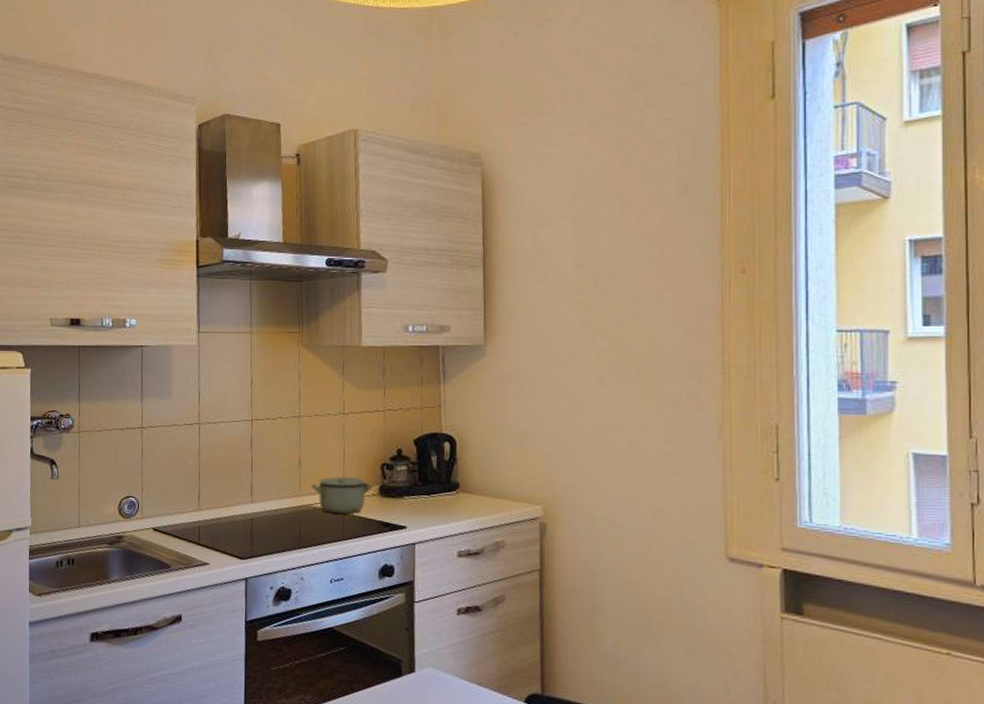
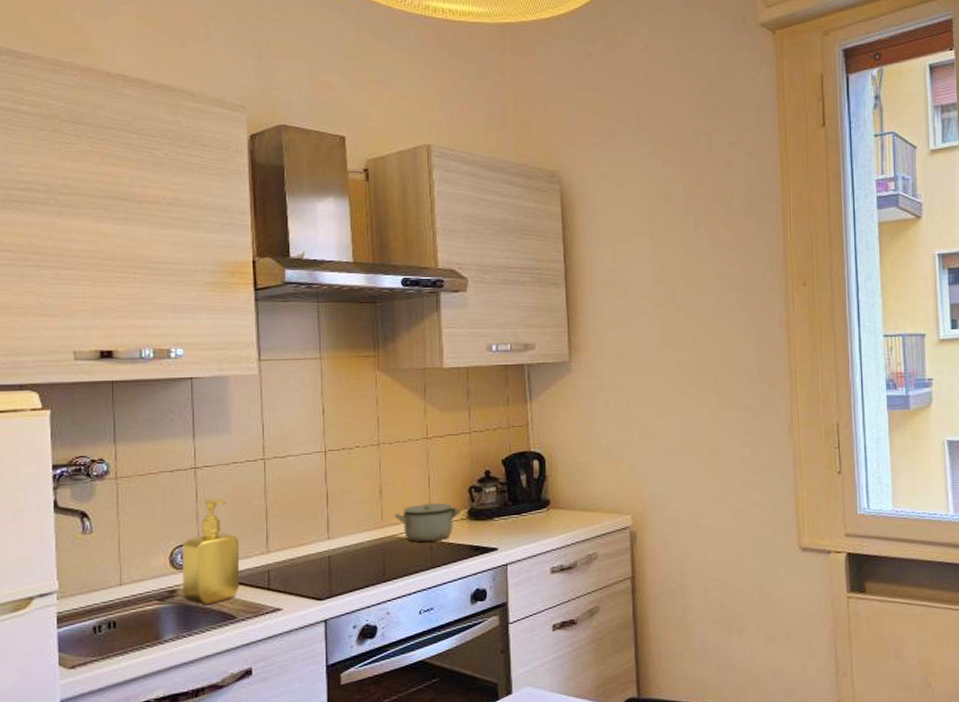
soap dispenser: none [127,457,175,553] -> present [182,499,240,606]

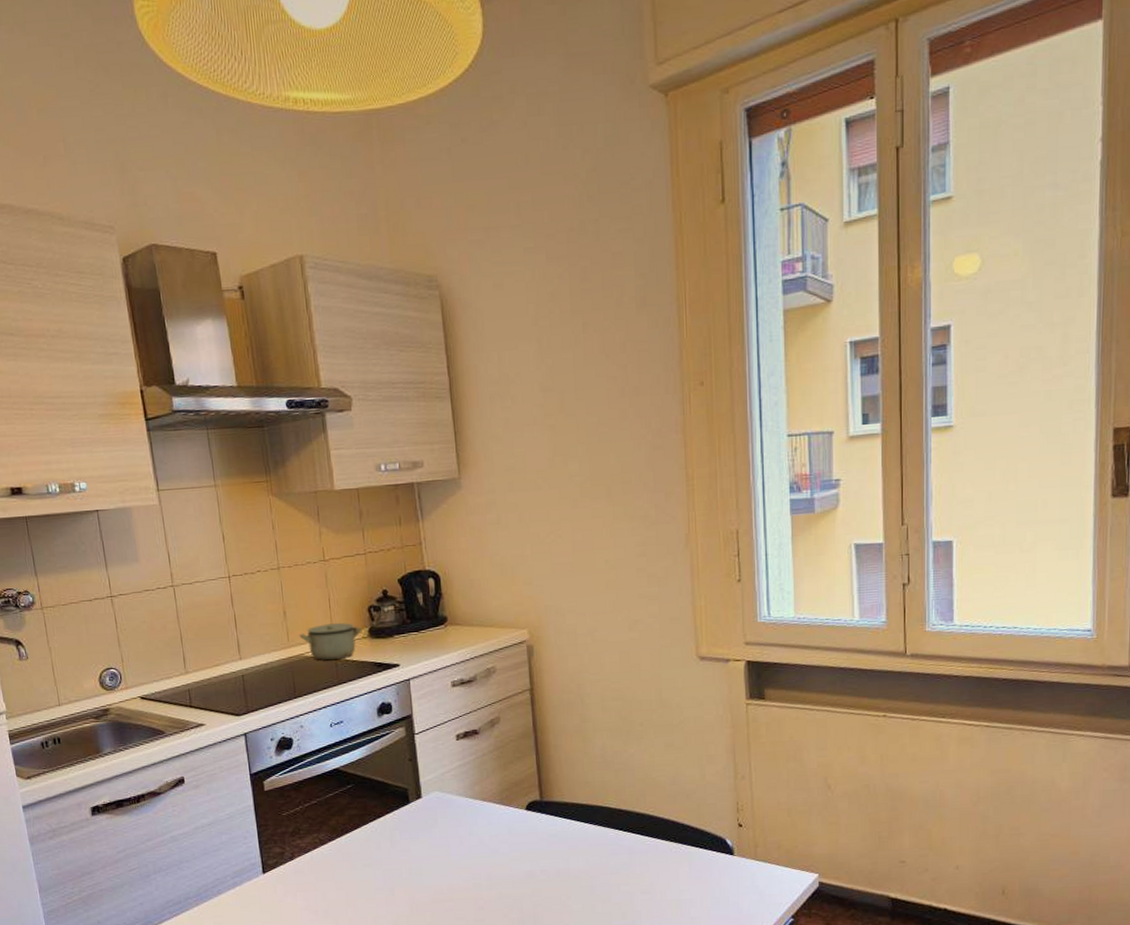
soap dispenser: present [182,499,240,606] -> none [109,625,165,722]

